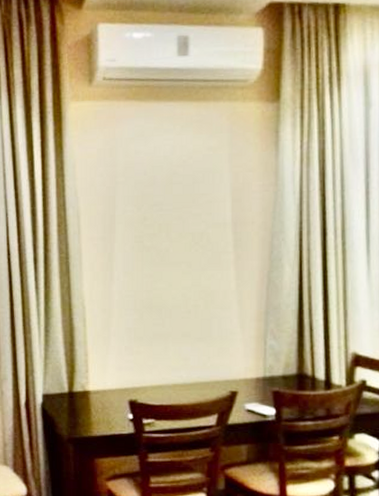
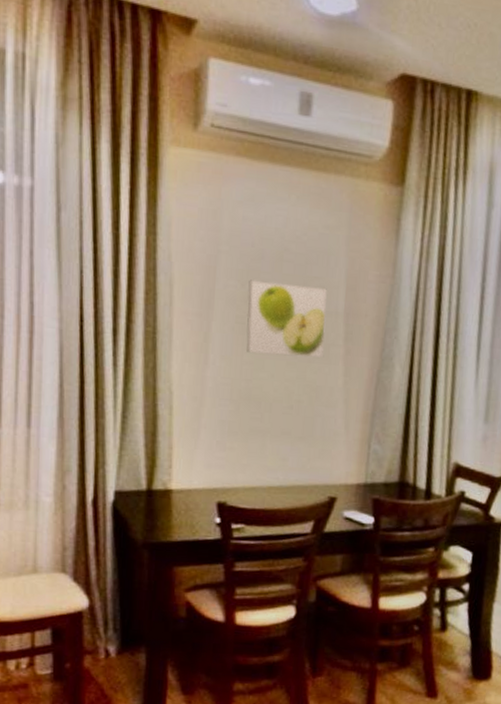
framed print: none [144,203,216,268] -> present [246,279,327,358]

